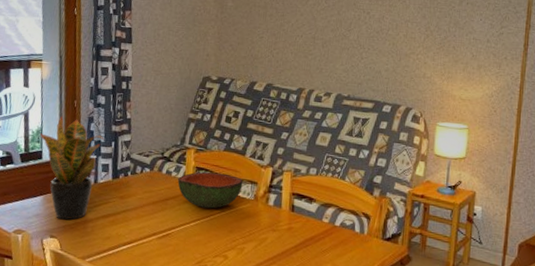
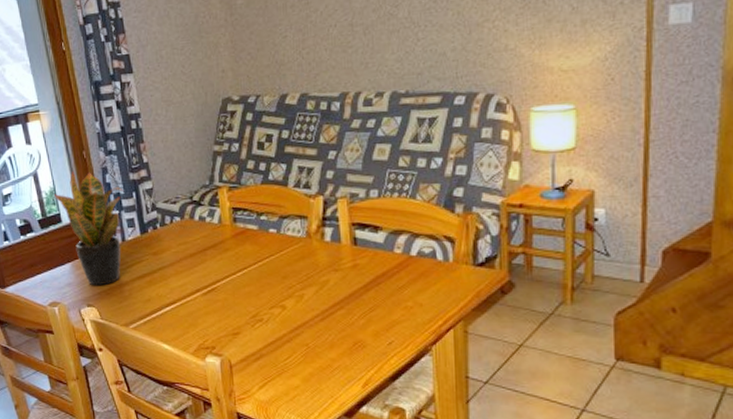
bowl: present [177,172,243,209] -> none [214,211,290,254]

